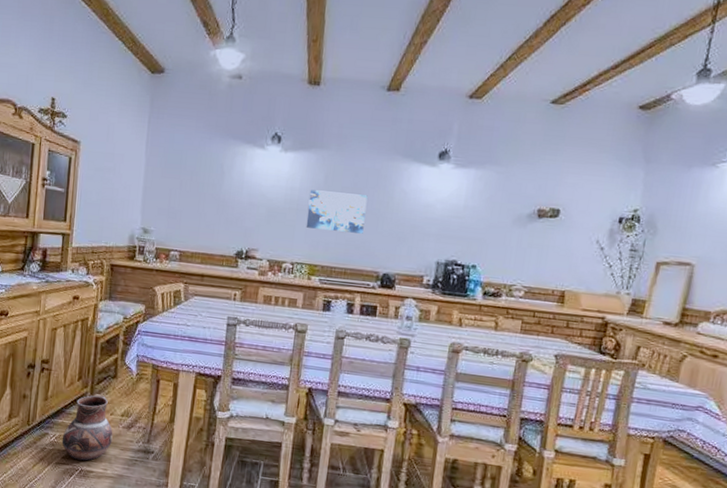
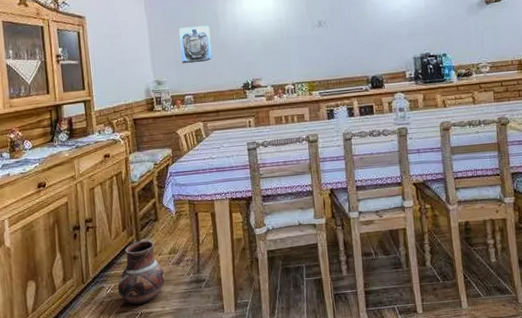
wall sculpture: none [174,175,213,218] -> present [179,25,213,64]
wall art: present [306,190,368,234] -> none [295,14,348,51]

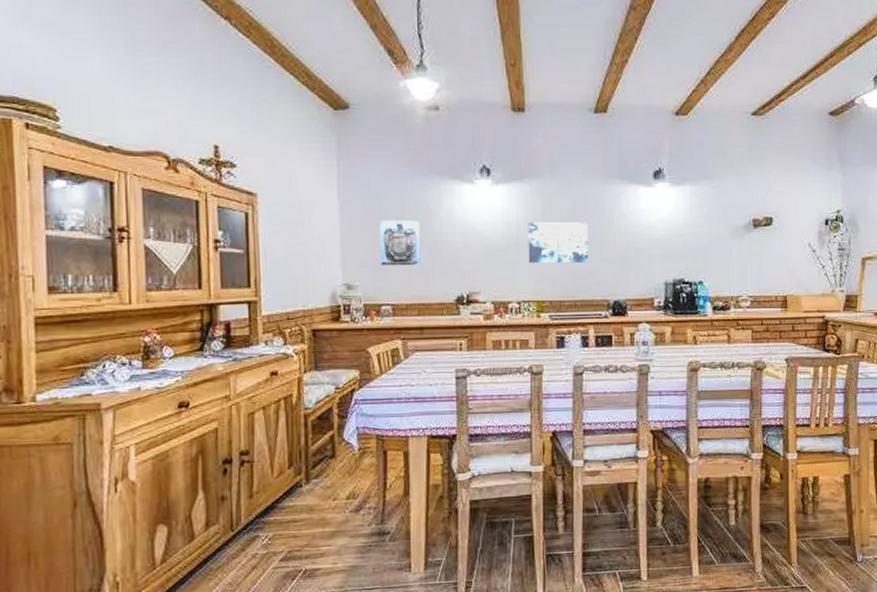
ceramic pot: present [117,240,165,305] -> none [277,480,339,559]
wall art: none [295,14,348,51] -> present [528,222,588,263]

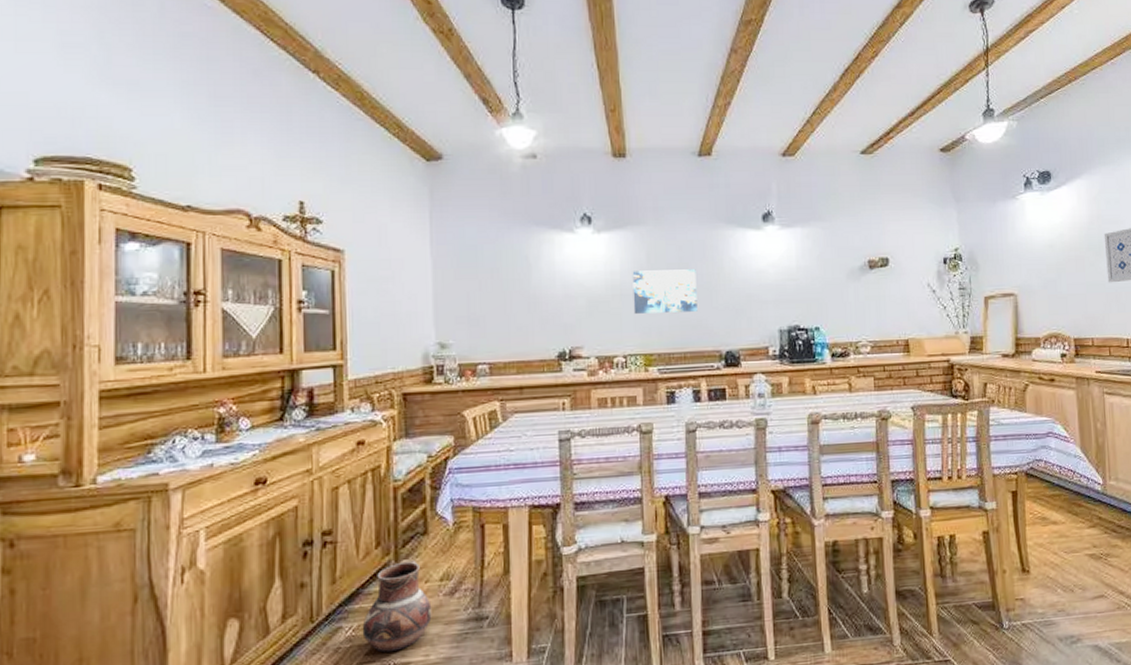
ceramic pot: none [277,480,339,559] -> present [362,560,432,653]
wall sculpture: present [380,220,420,266] -> none [475,273,519,322]

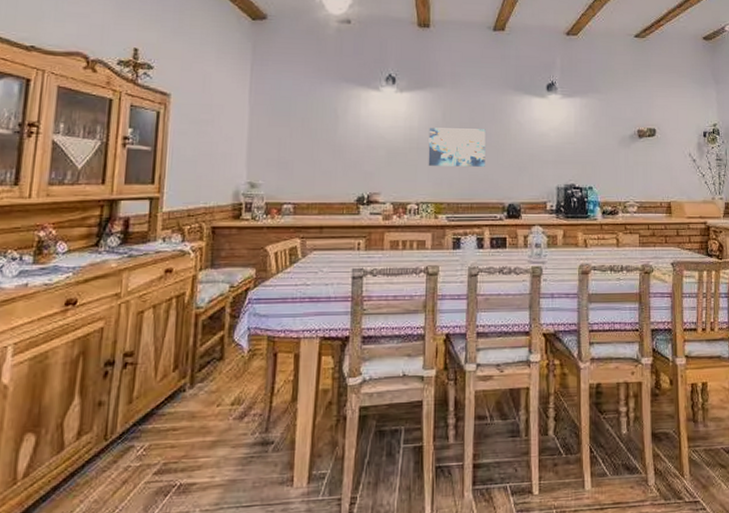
ceramic pot: present [362,560,432,653] -> none [152,384,221,473]

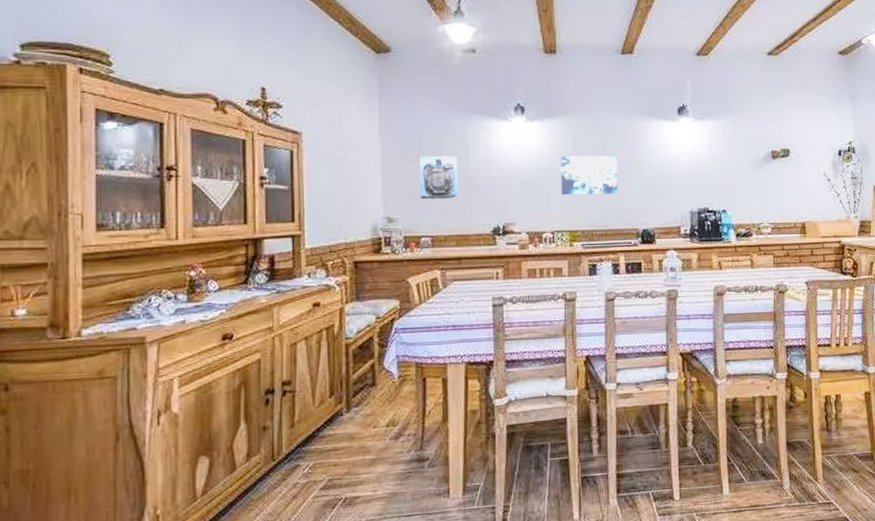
wall sculpture: none [285,122,326,166] -> present [420,156,458,200]

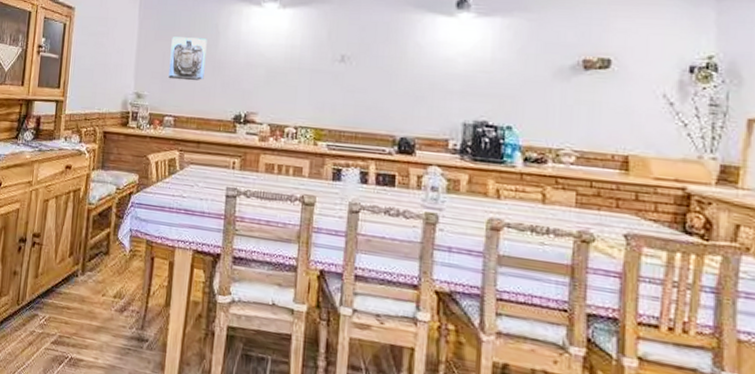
wall art: present [560,156,618,195] -> none [309,47,377,93]

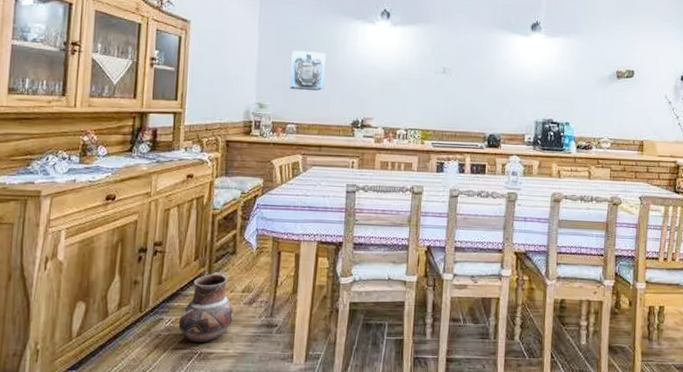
ceramic pot: none [51,273,105,348] -> present [178,273,234,343]

